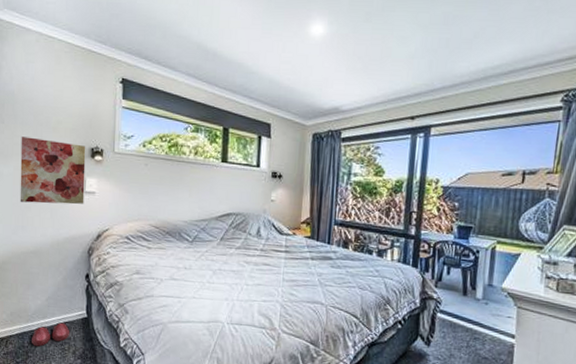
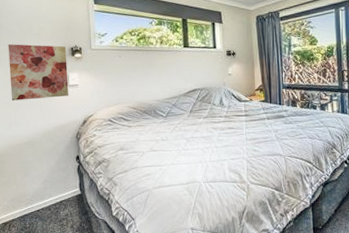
slippers: present [32,322,69,347] -> none [32,201,66,226]

